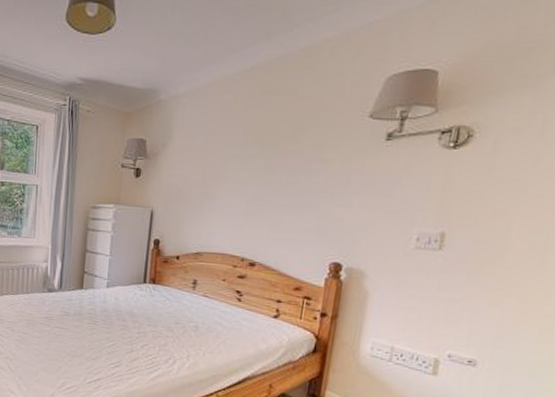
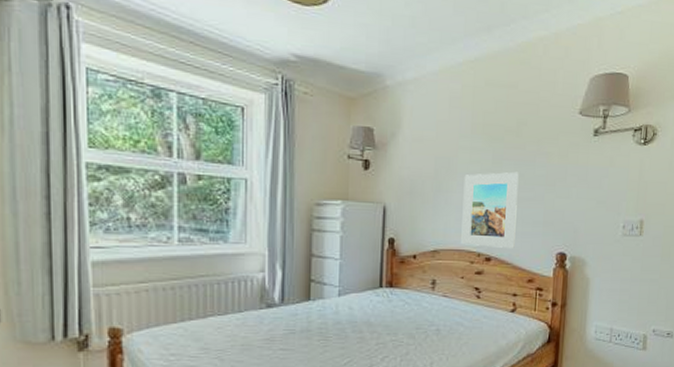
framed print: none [225,179,292,255] -> present [461,171,519,248]

